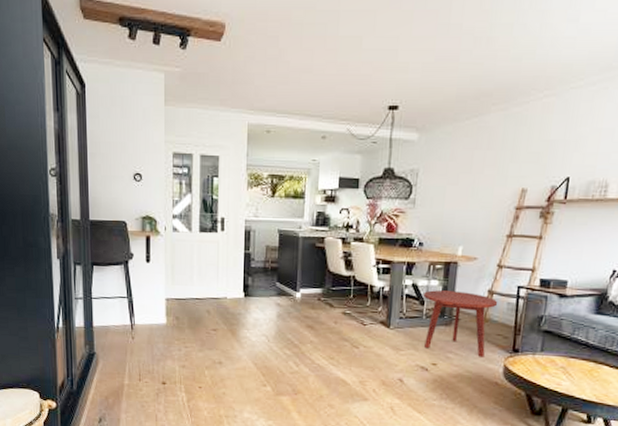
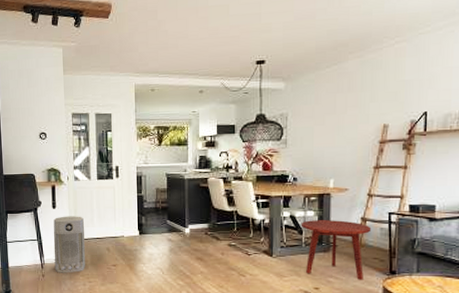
air purifier: none [146,271,183,336] -> present [53,216,85,273]

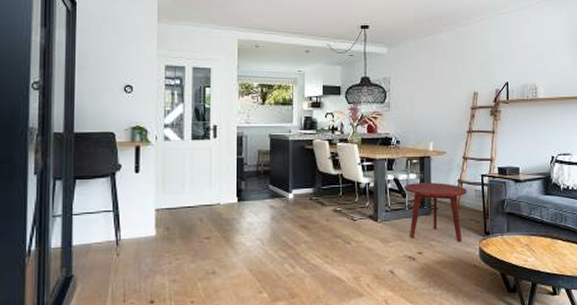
air purifier: present [53,216,85,273] -> none [133,181,174,251]

